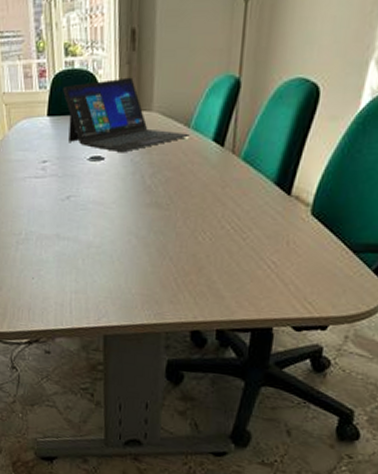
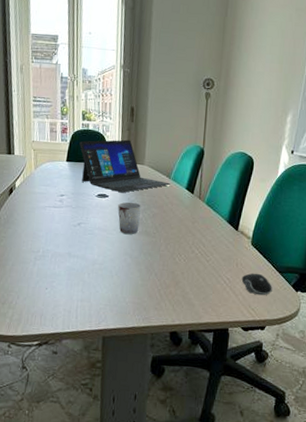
cup: none [117,164,150,207] -> present [118,202,142,234]
computer mouse: none [294,253,342,285] -> present [241,273,272,296]

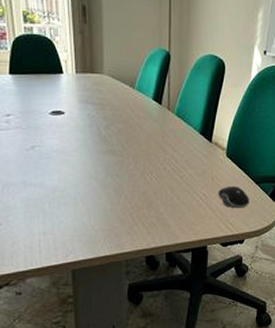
laptop: present [79,139,170,192] -> none [22,45,135,107]
cup: present [118,202,142,234] -> none [77,118,105,154]

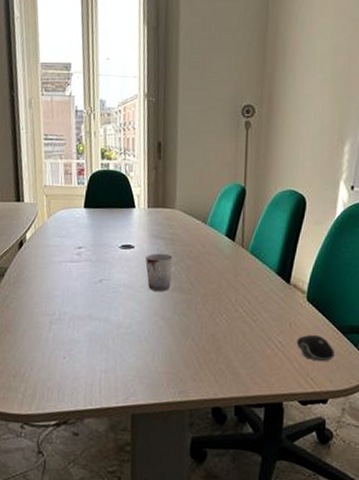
cup: none [77,118,105,154] -> present [145,253,174,291]

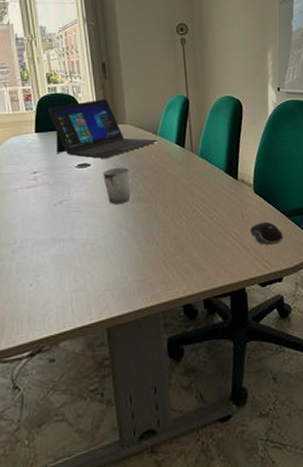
laptop: none [98,180,207,242] -> present [47,99,158,158]

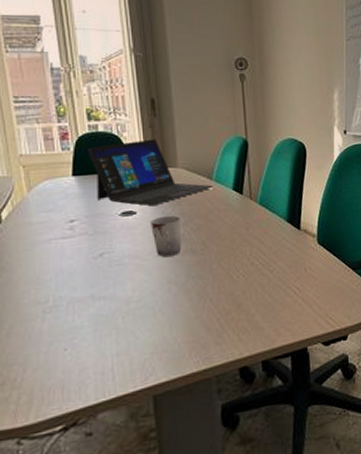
computer mouse: present [250,221,283,245] -> none [313,274,349,301]

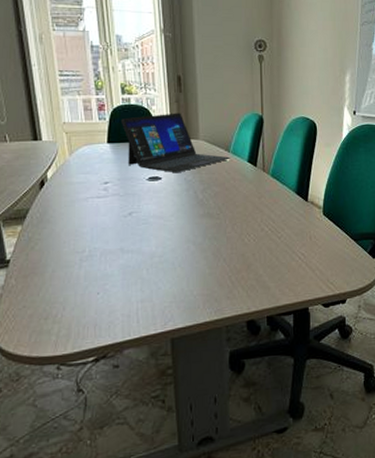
cup: present [151,215,182,257] -> none [174,182,201,218]

